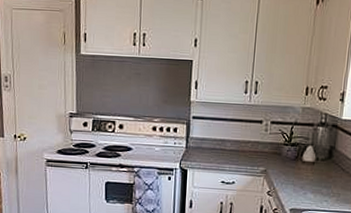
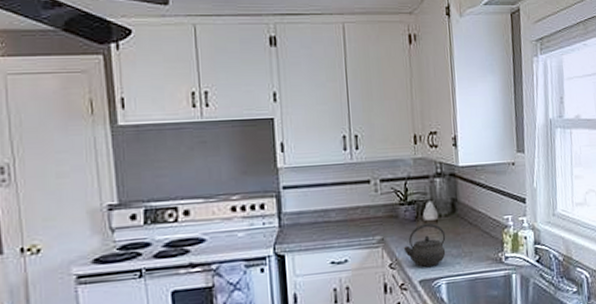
kettle: none [281,164,320,199] -> present [403,223,446,267]

